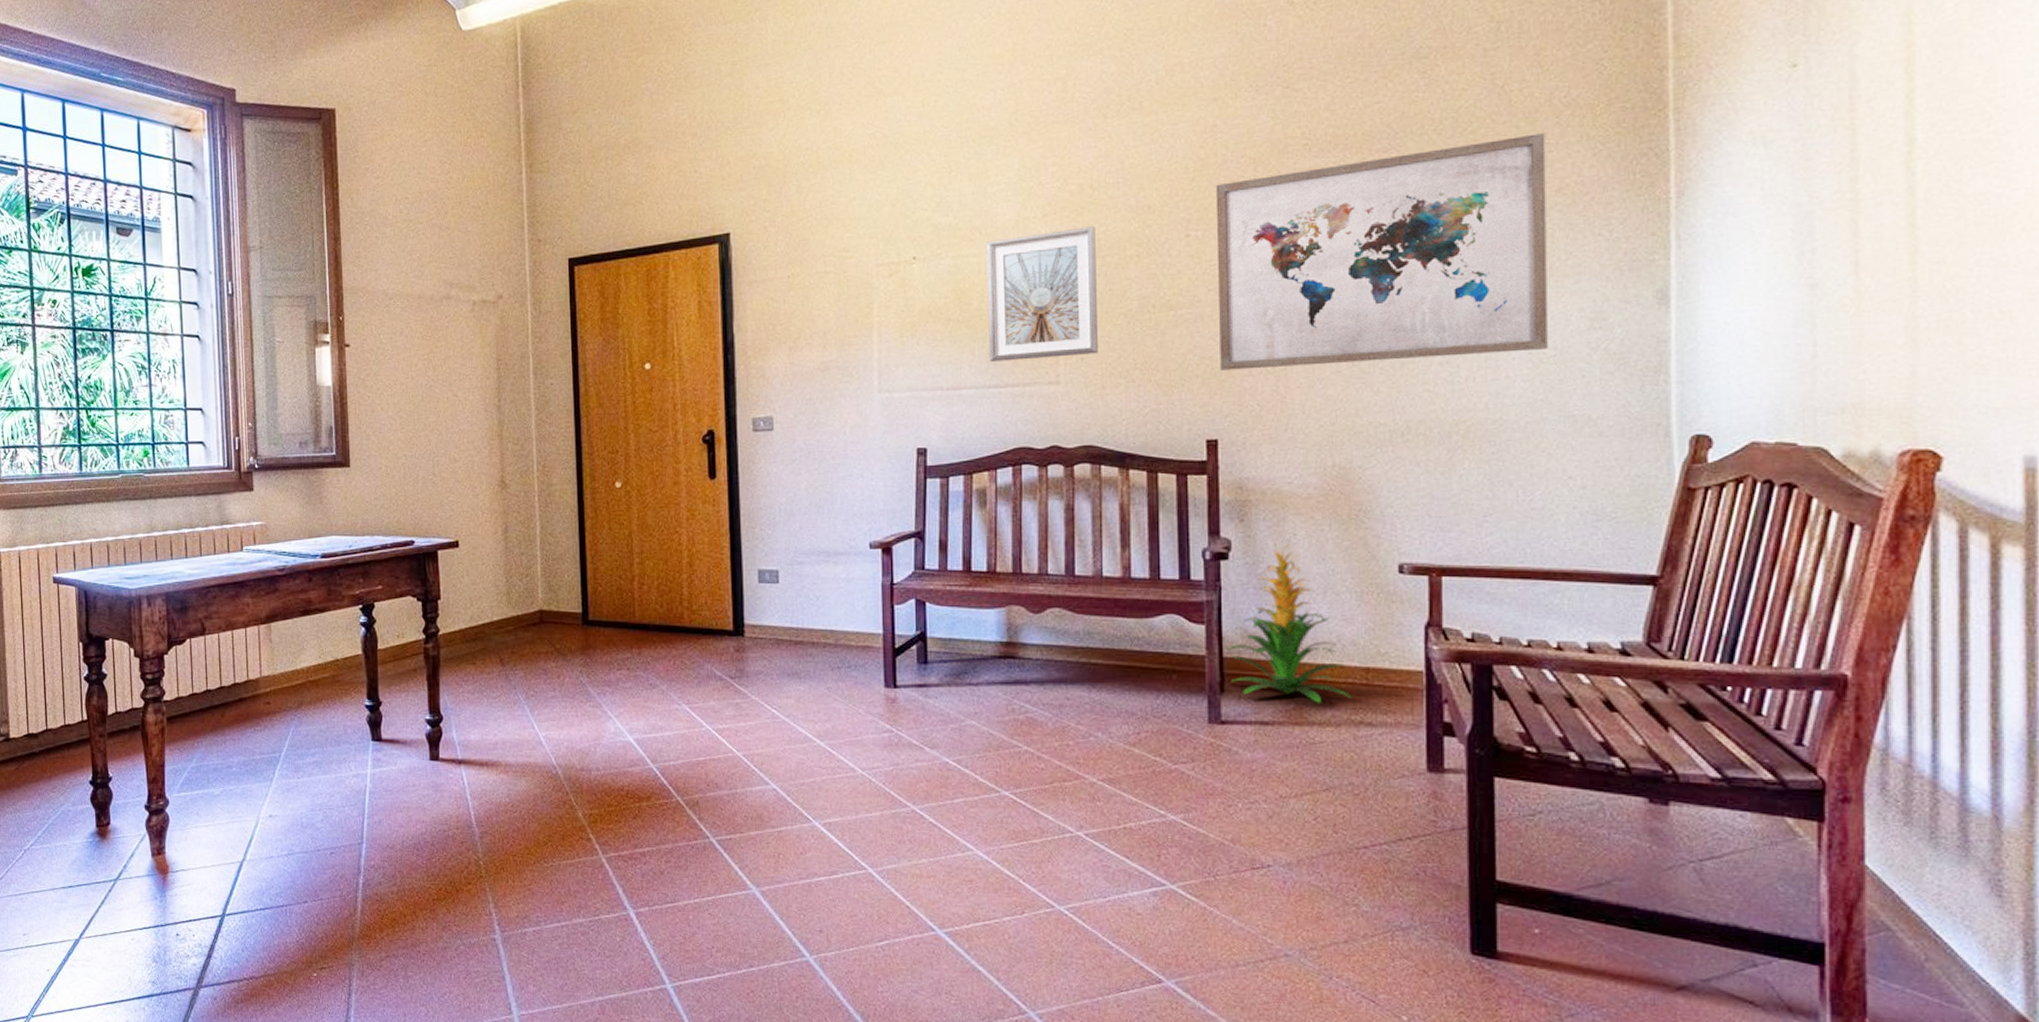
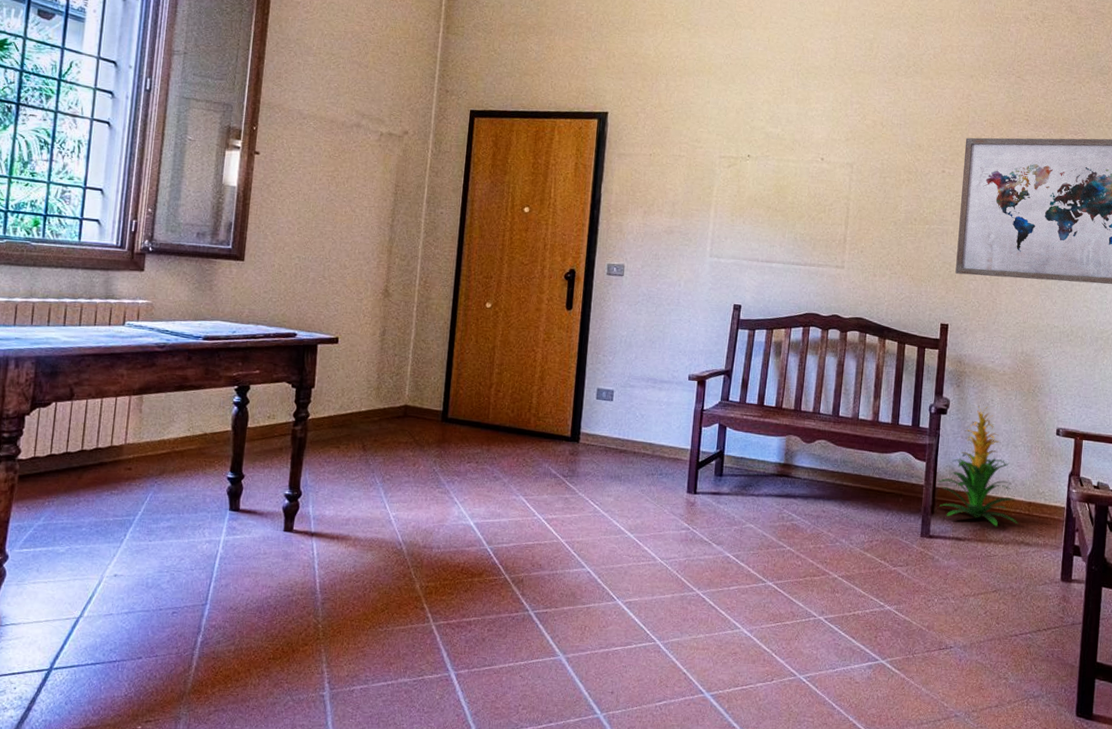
picture frame: present [987,226,1098,362] -> none [795,152,881,249]

